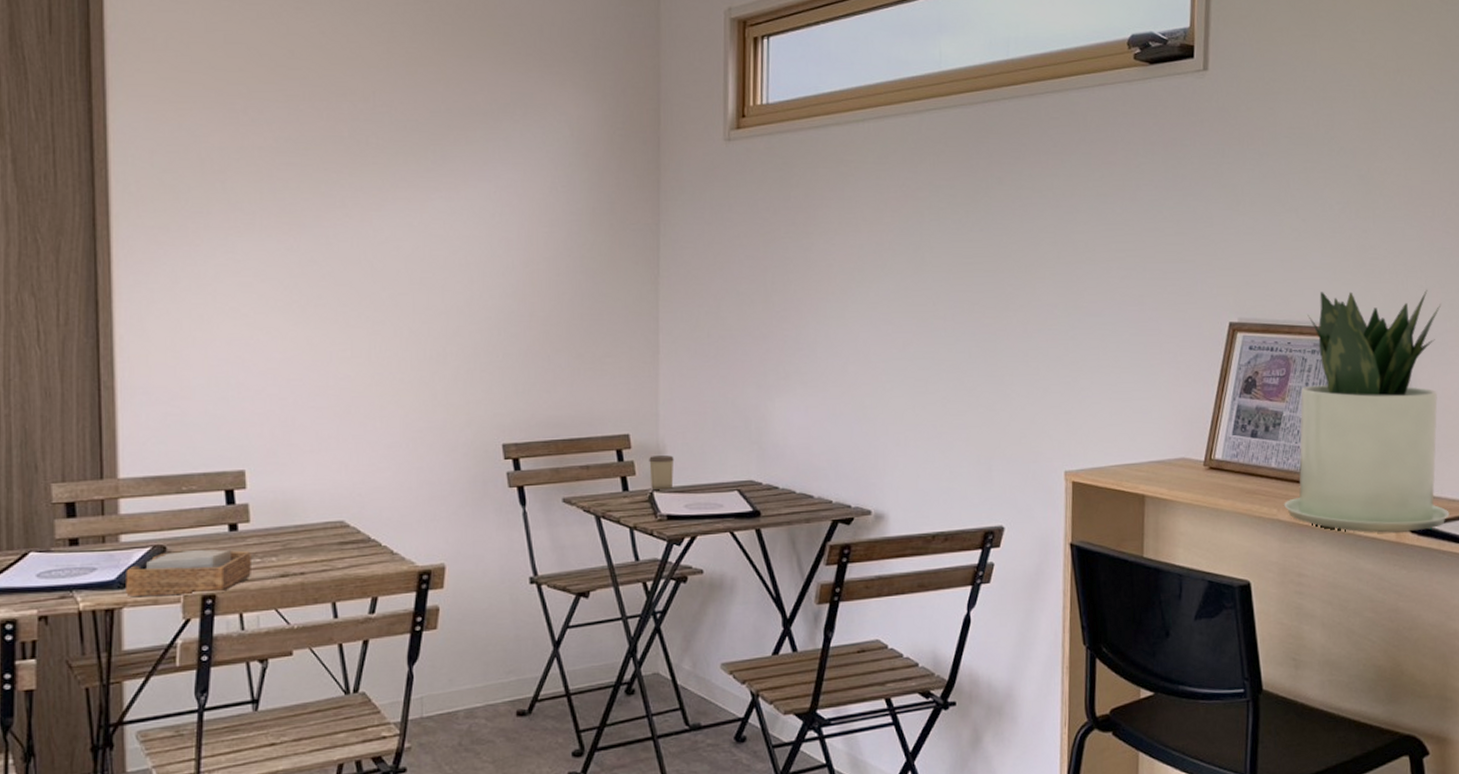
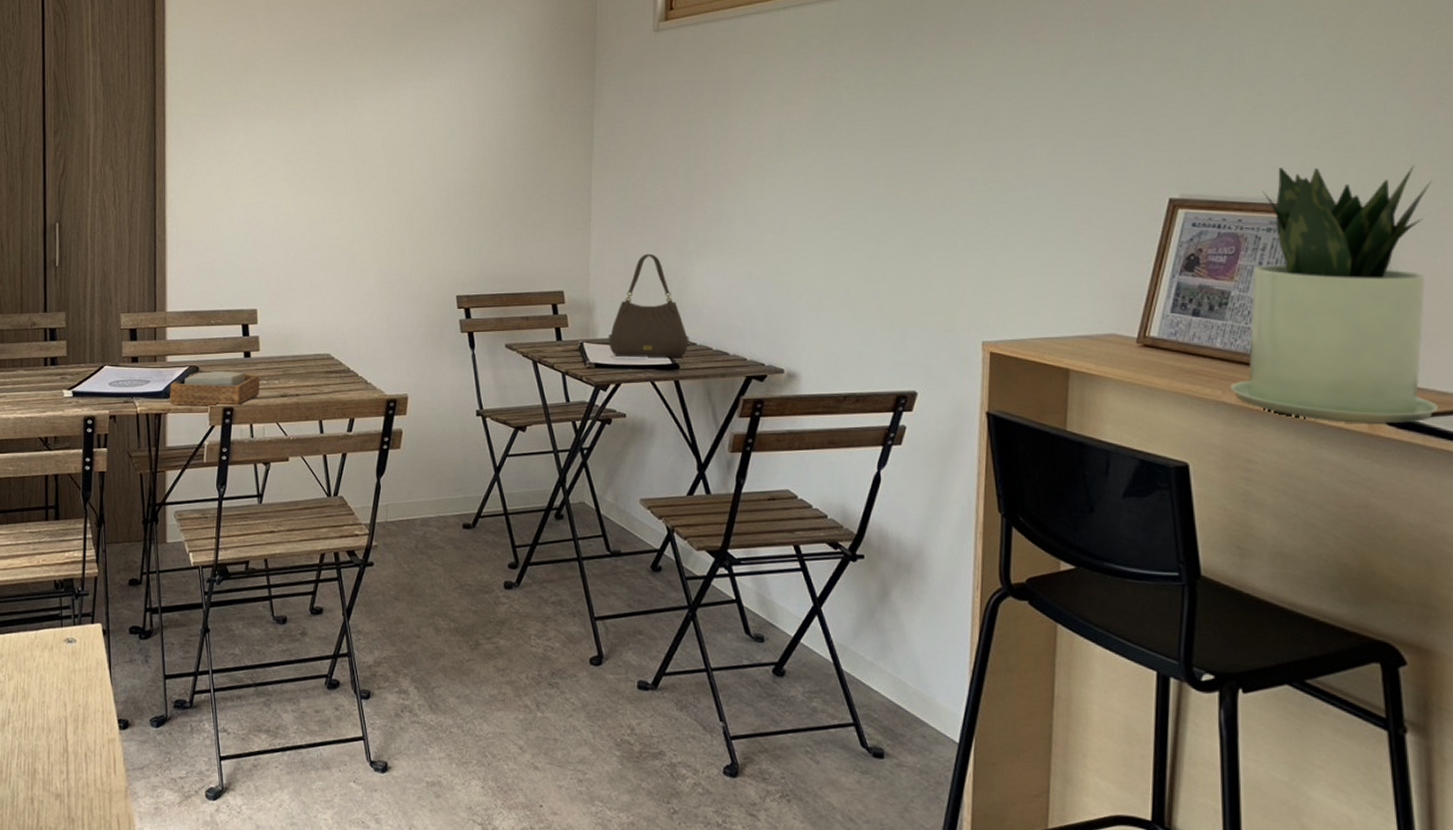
cup: present [649,455,674,491] -> none [580,311,603,342]
handbag: none [681,389,771,506] -> present [608,253,689,357]

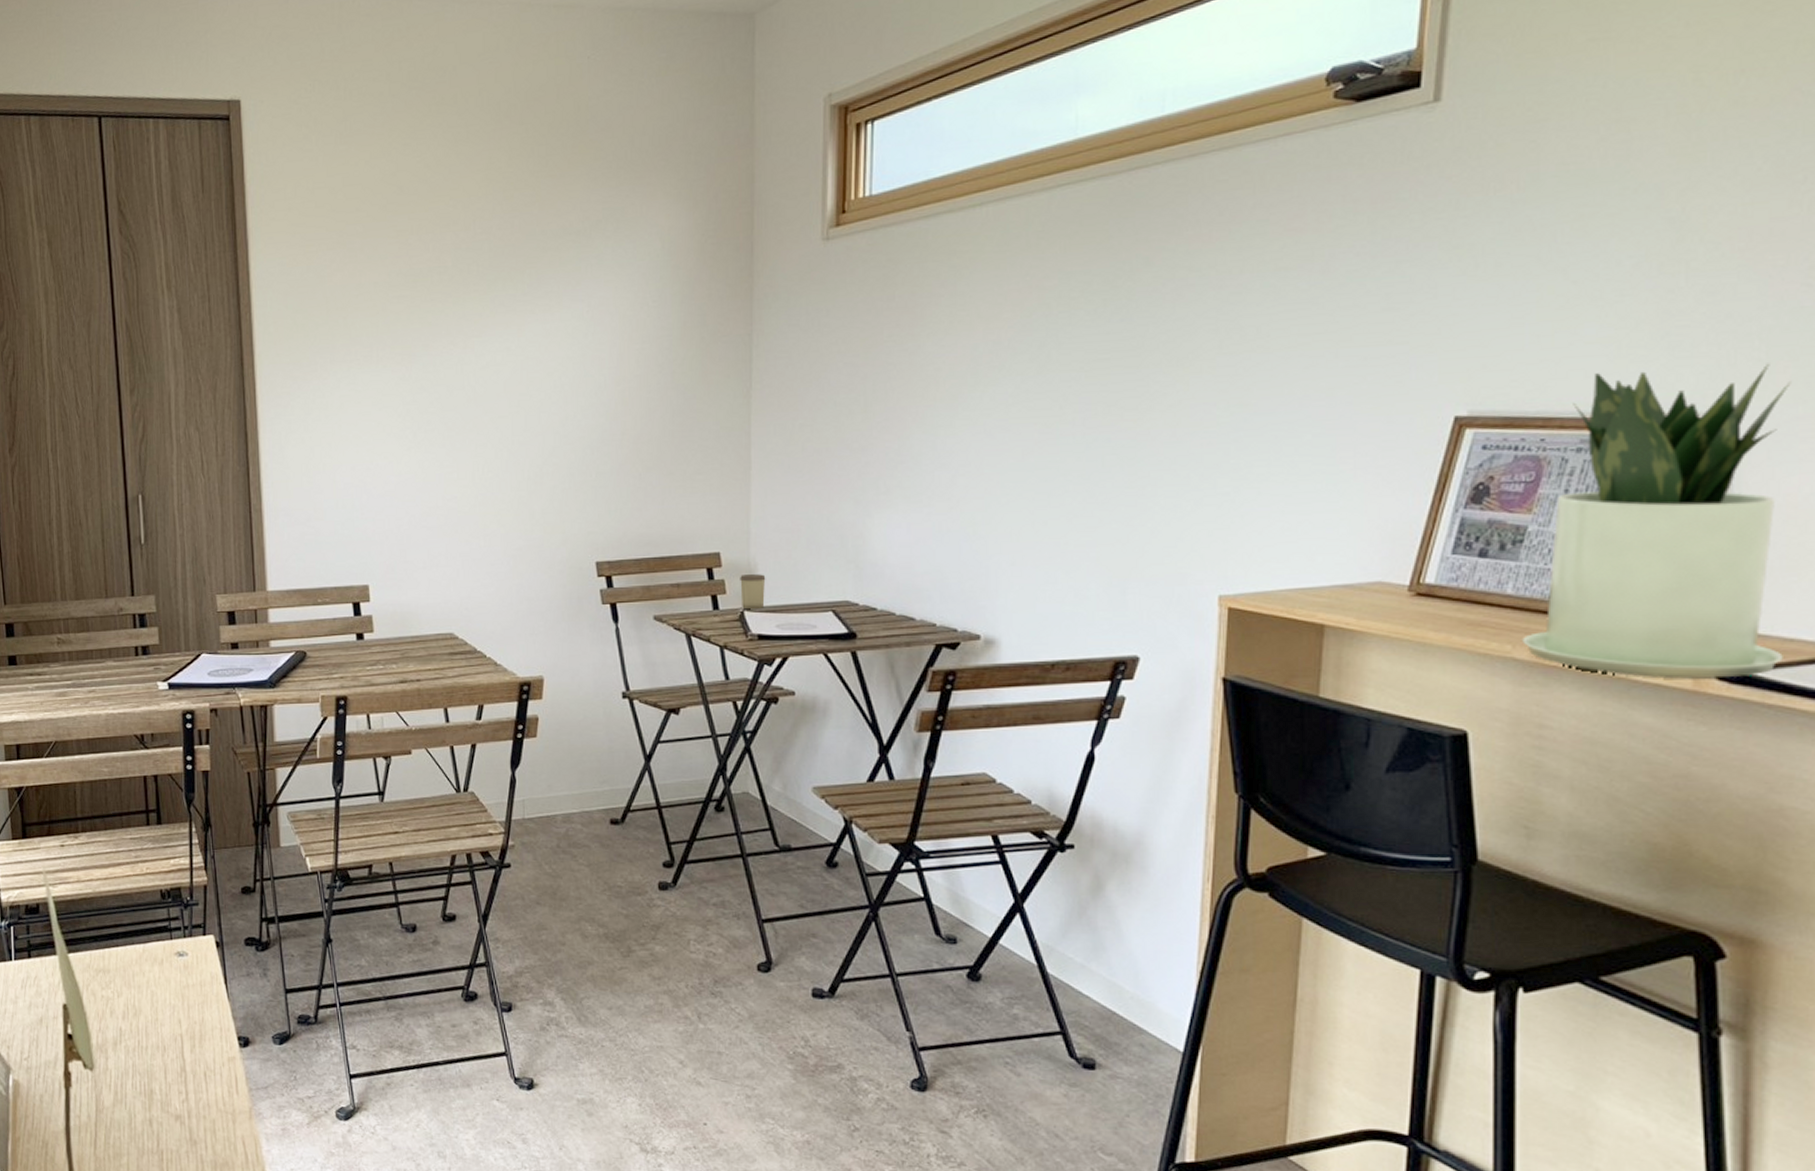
napkin holder: present [170,371,261,407] -> none [275,656,377,696]
cup: none [580,311,603,342] -> present [740,574,766,610]
handbag: present [608,253,689,357] -> none [772,505,868,626]

